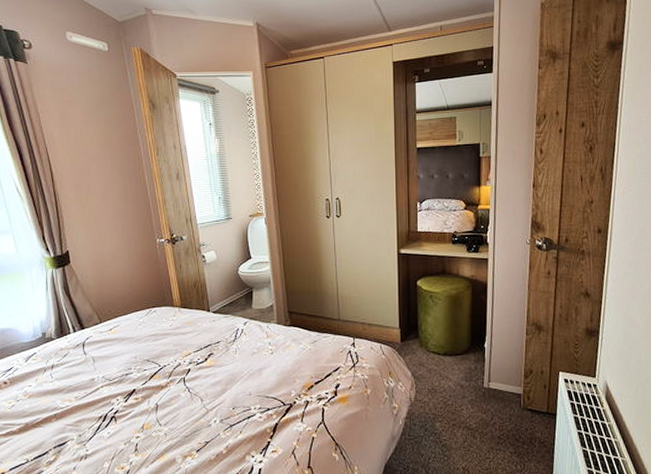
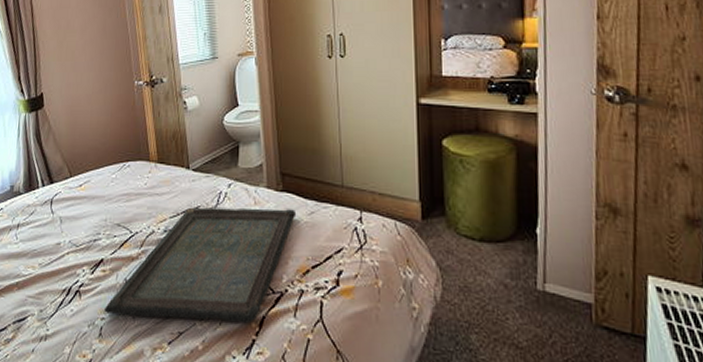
serving tray: none [139,340,302,432] -> present [104,207,297,323]

